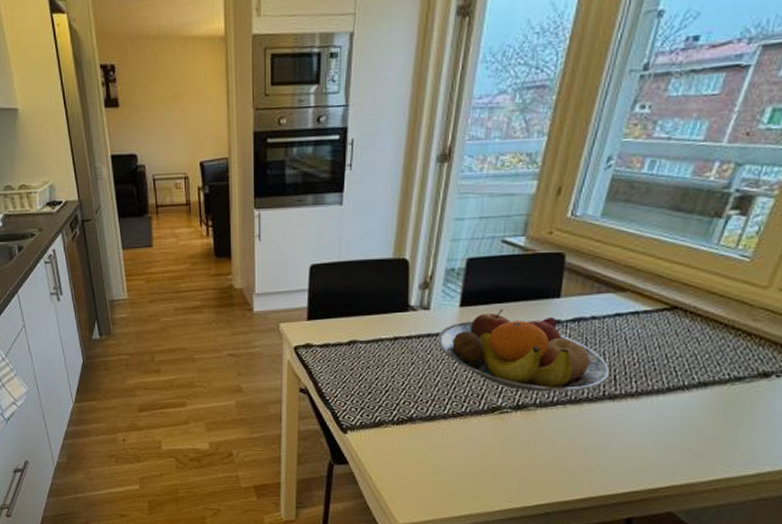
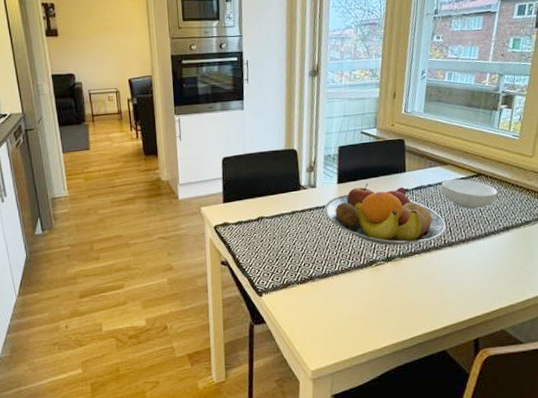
cereal bowl: none [610,311,699,354] -> present [441,179,498,209]

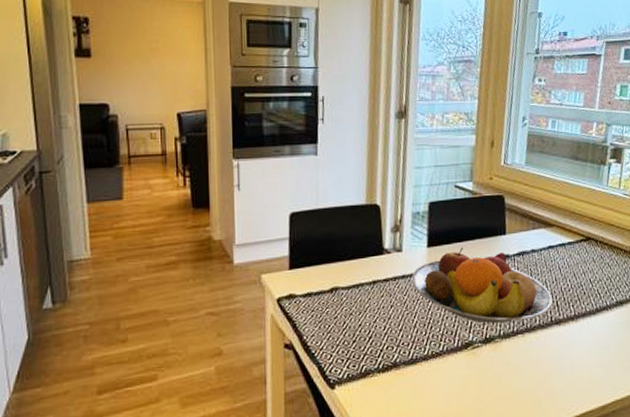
cereal bowl: present [441,179,498,209] -> none [546,243,609,280]

